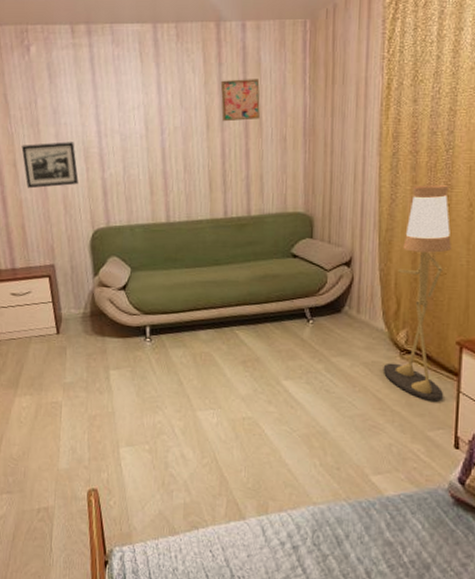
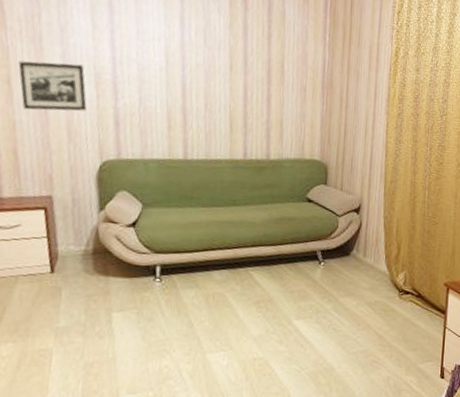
wall art: present [220,79,260,122] -> none [245,25,284,68]
floor lamp: present [383,184,451,402] -> none [384,144,443,337]

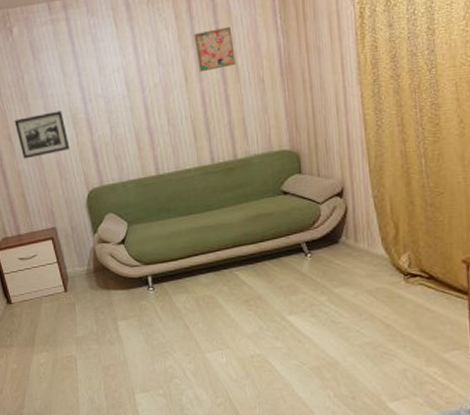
wall art: none [245,25,284,68] -> present [193,27,235,73]

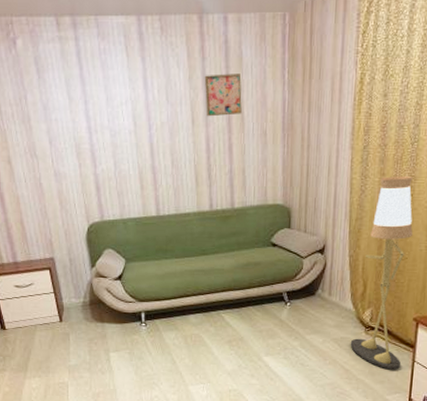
picture frame: present [14,110,70,159] -> none [15,138,72,185]
floor lamp: none [388,103,454,323] -> present [350,175,413,370]

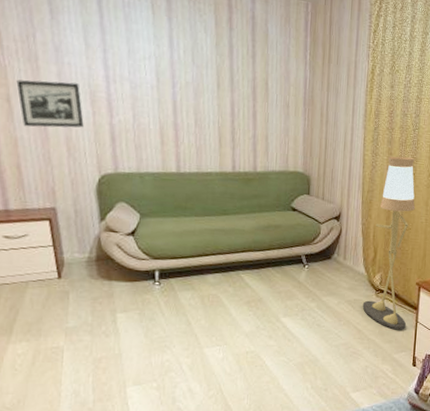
picture frame: none [15,138,72,185] -> present [16,79,84,128]
wall art: present [204,74,242,117] -> none [231,44,267,85]

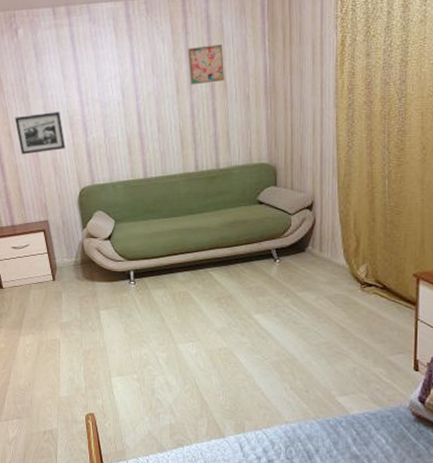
wall art: none [231,44,267,85] -> present [187,44,224,85]
floor lamp: present [362,156,415,330] -> none [345,130,406,329]

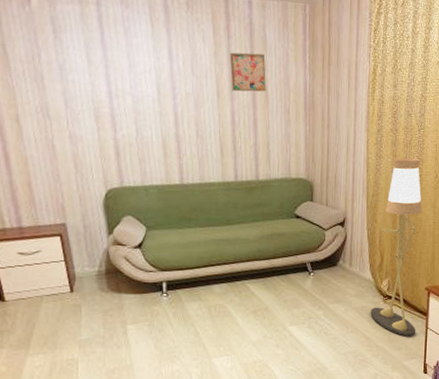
picture frame: present [15,111,65,155] -> none [24,99,89,146]
floor lamp: none [345,130,406,329] -> present [370,158,422,337]

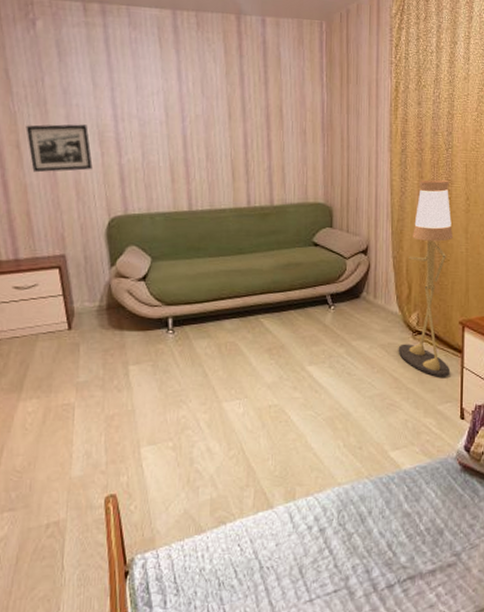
picture frame: none [24,99,89,146] -> present [26,124,93,173]
wall art: present [229,52,266,92] -> none [241,72,281,113]

